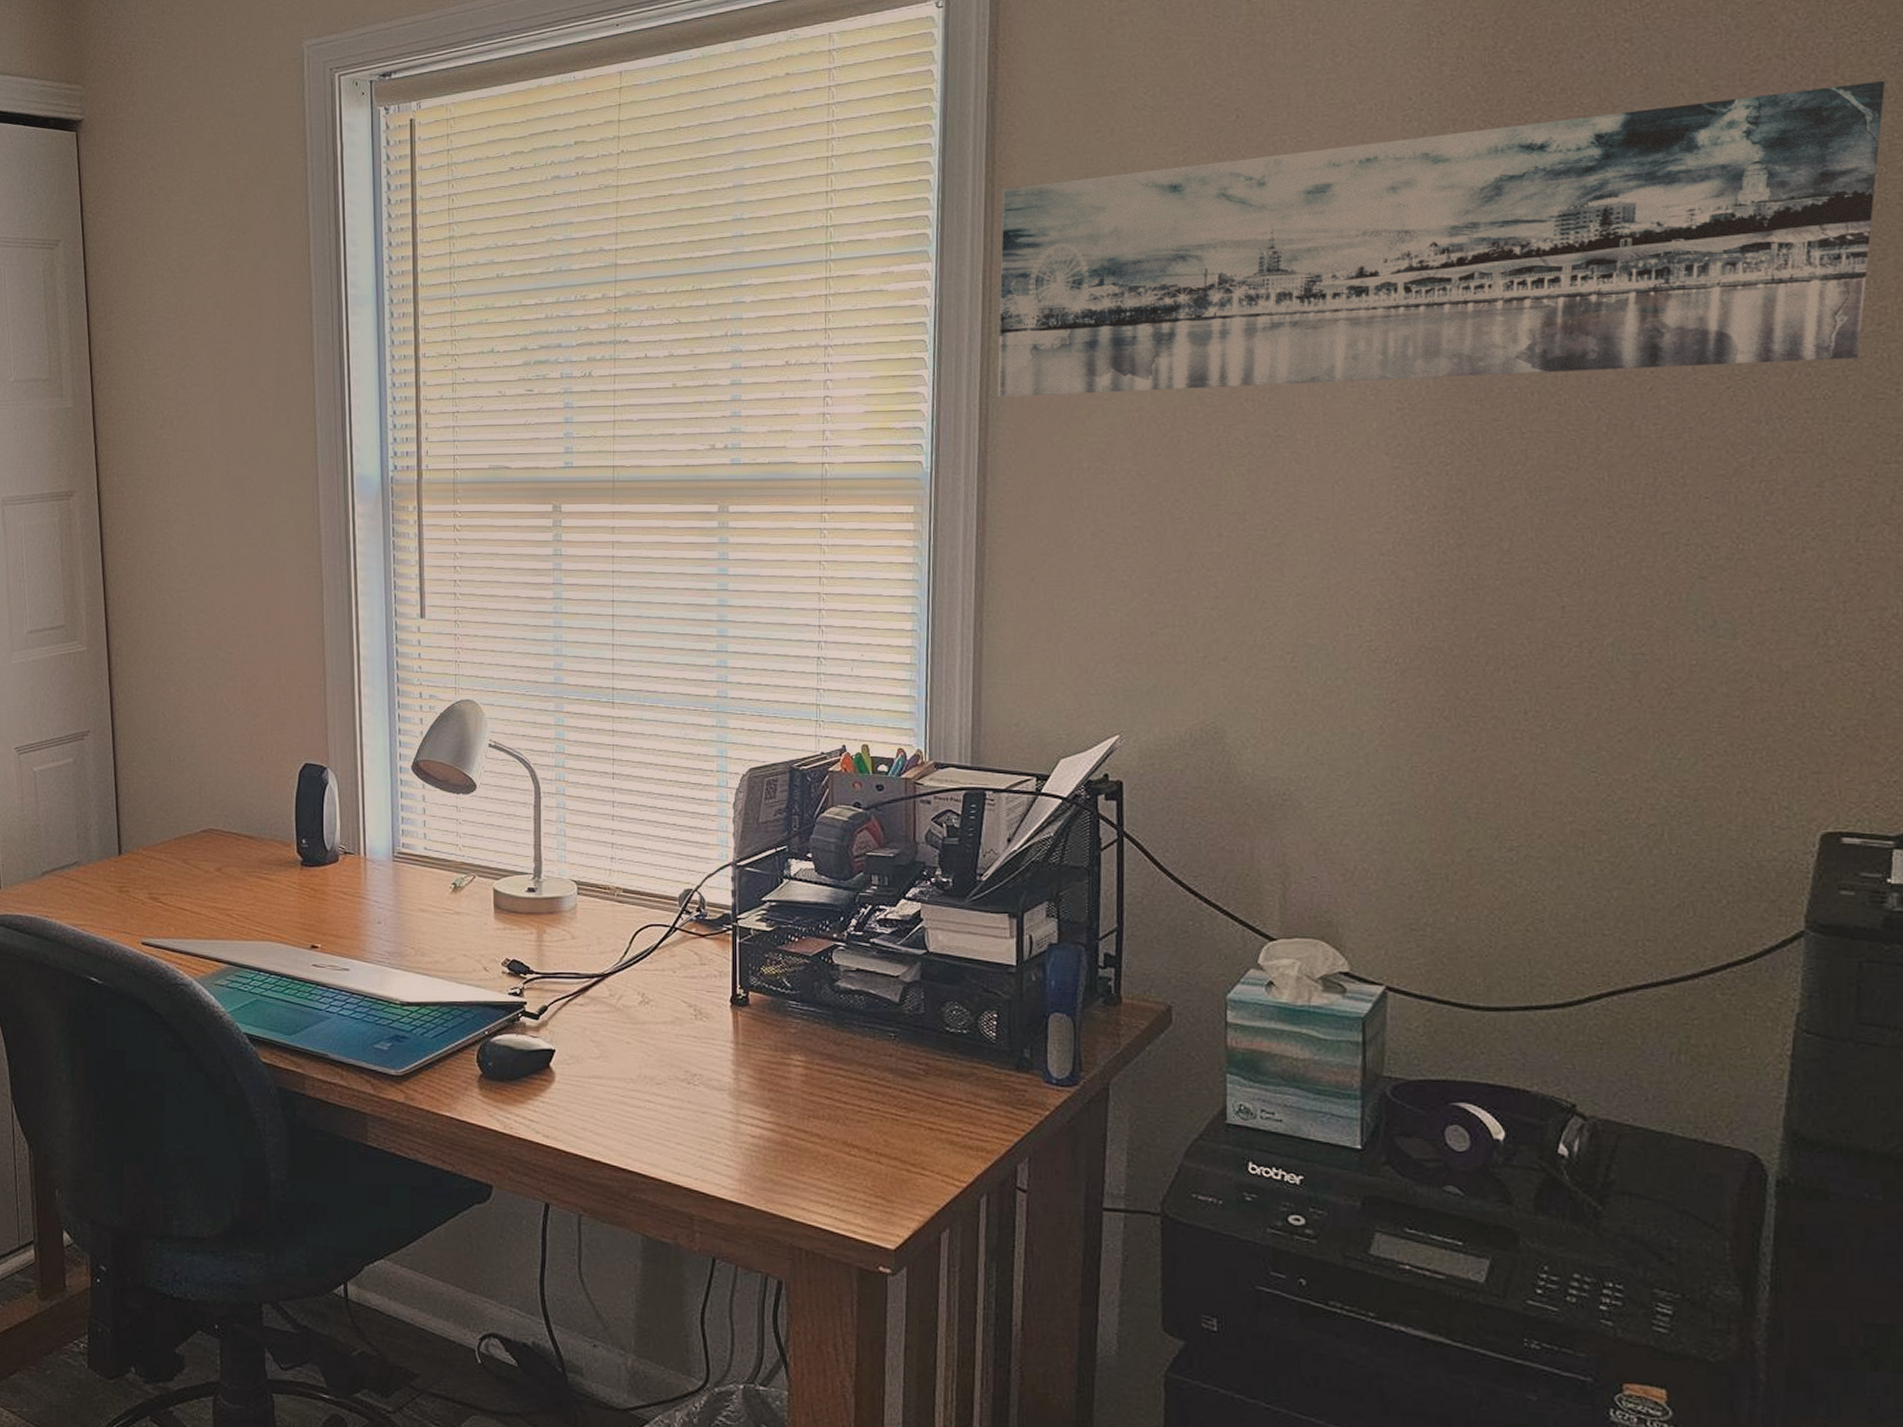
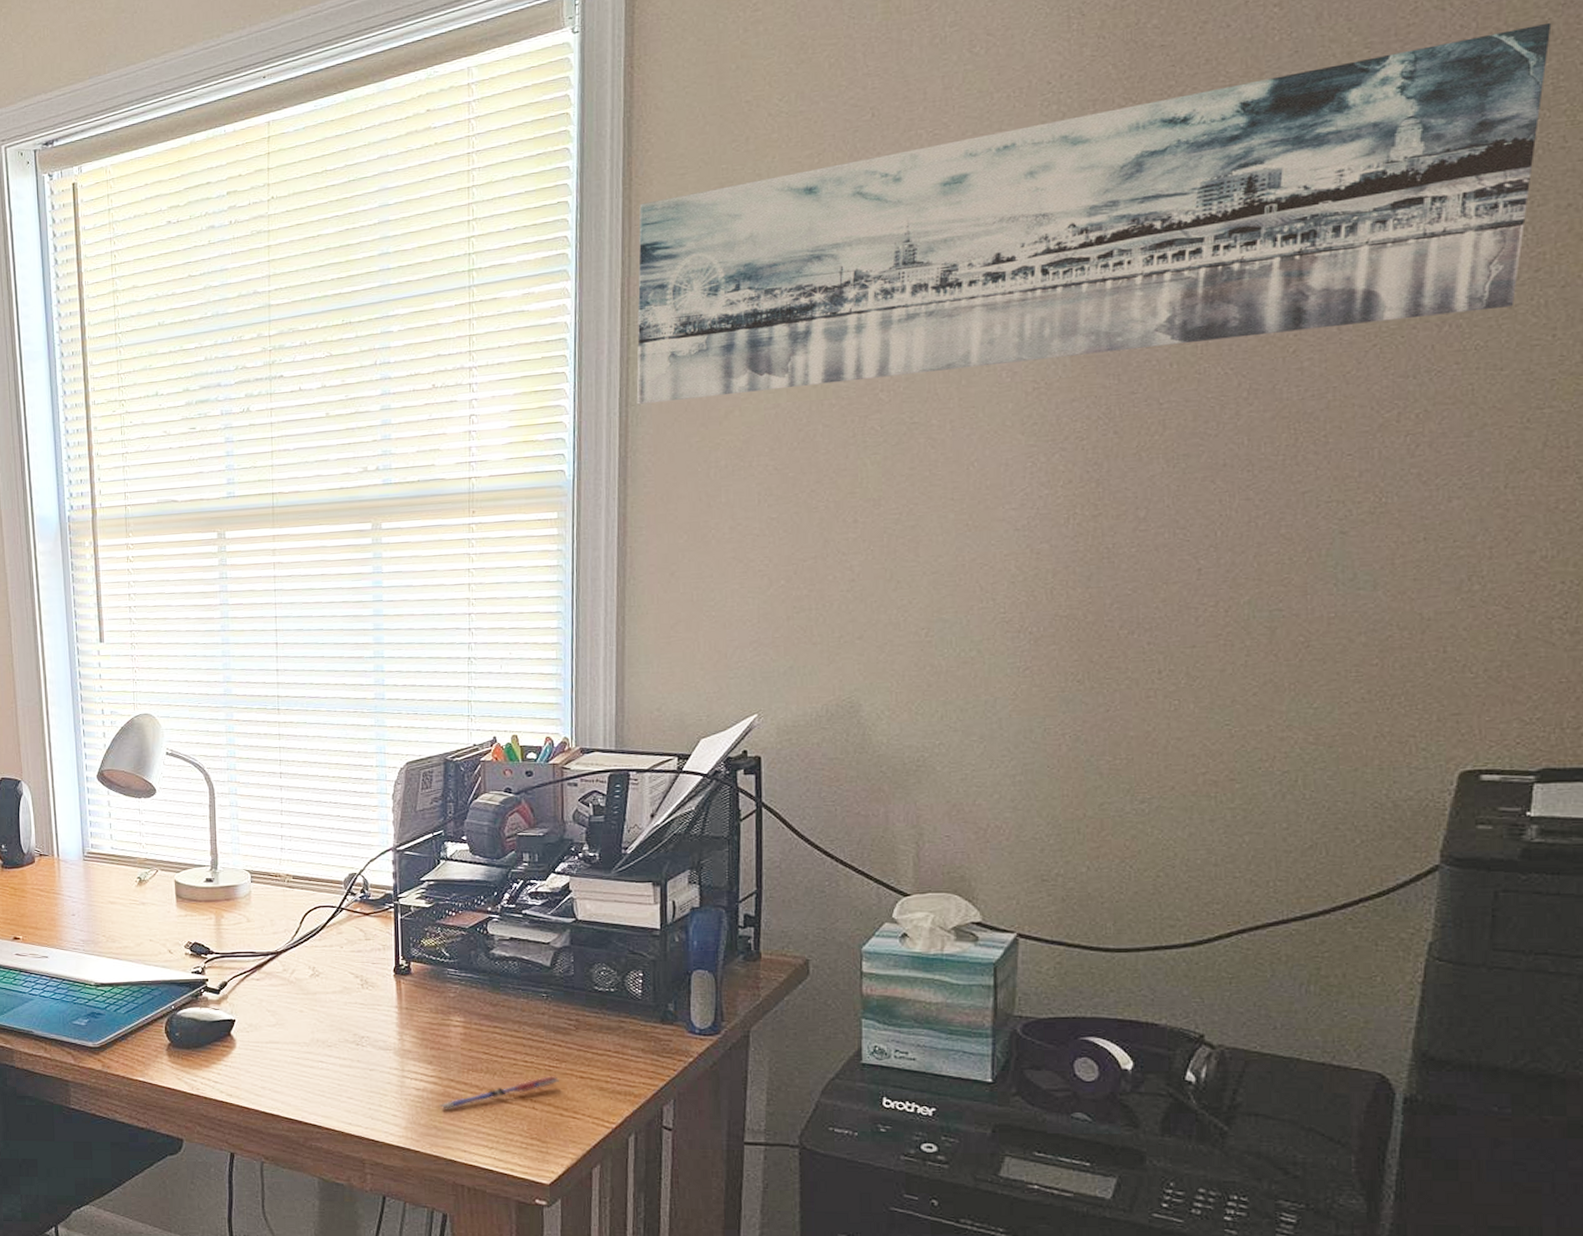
pen: none [777,1126,906,1162] -> present [439,1076,559,1110]

